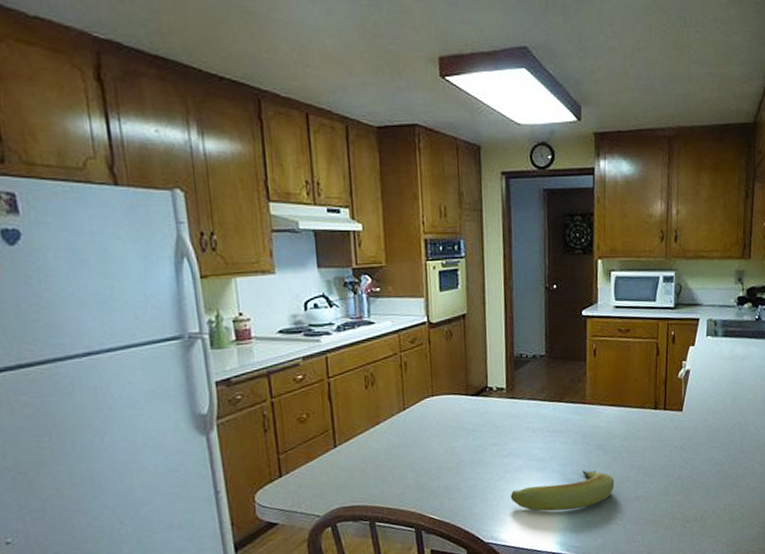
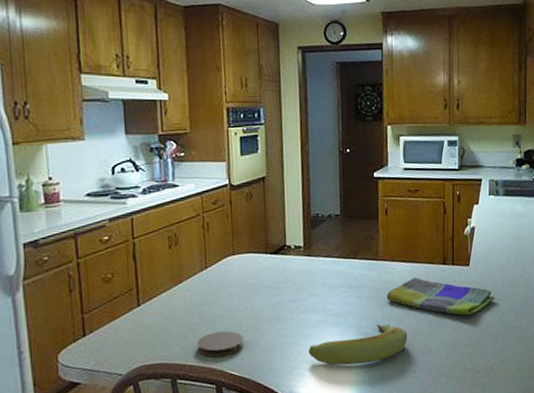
coaster: none [396,474,443,501] -> present [197,330,244,357]
dish towel: none [593,422,709,463] -> present [386,277,495,316]

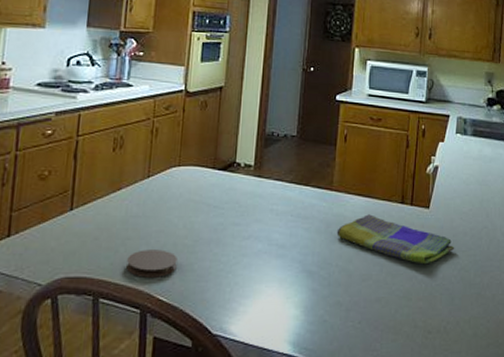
banana: present [308,325,408,366] -> none [245,263,356,306]

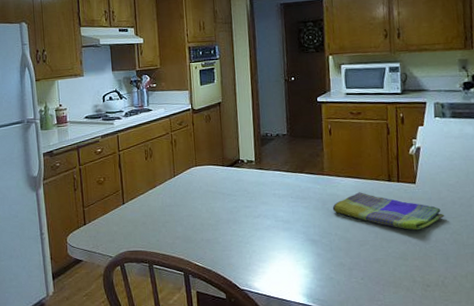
coaster: present [126,249,177,278] -> none [168,228,206,249]

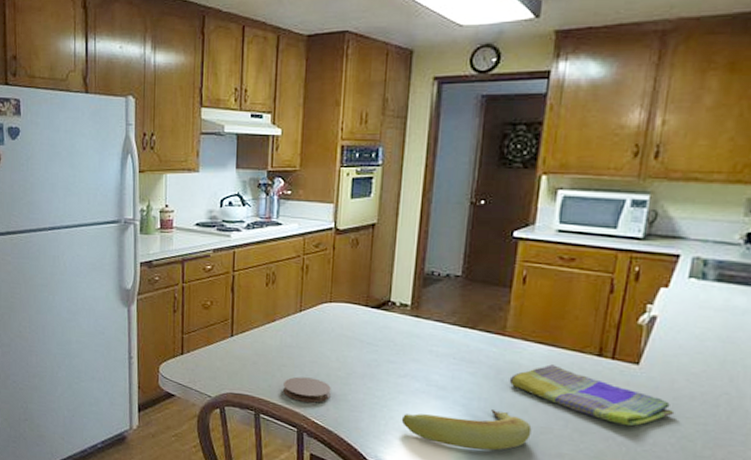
coaster: none [168,228,206,249] -> present [283,376,331,403]
banana: none [261,233,354,267] -> present [401,410,532,451]

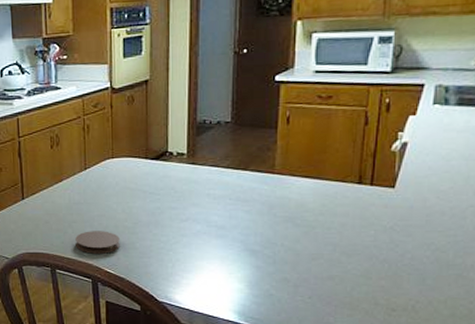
banana: present [401,410,532,451] -> none [186,243,304,281]
dish towel: present [509,364,675,427] -> none [281,196,428,245]

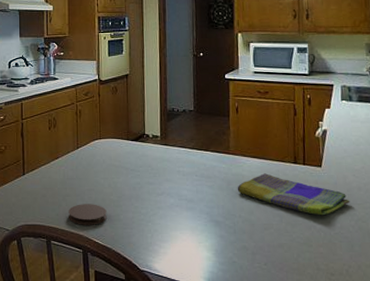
dish towel: none [281,196,428,245] -> present [237,173,350,216]

